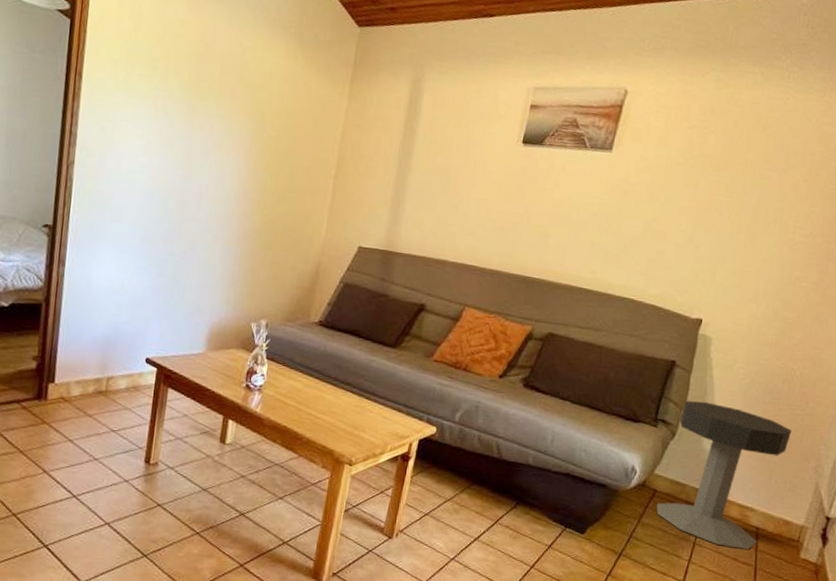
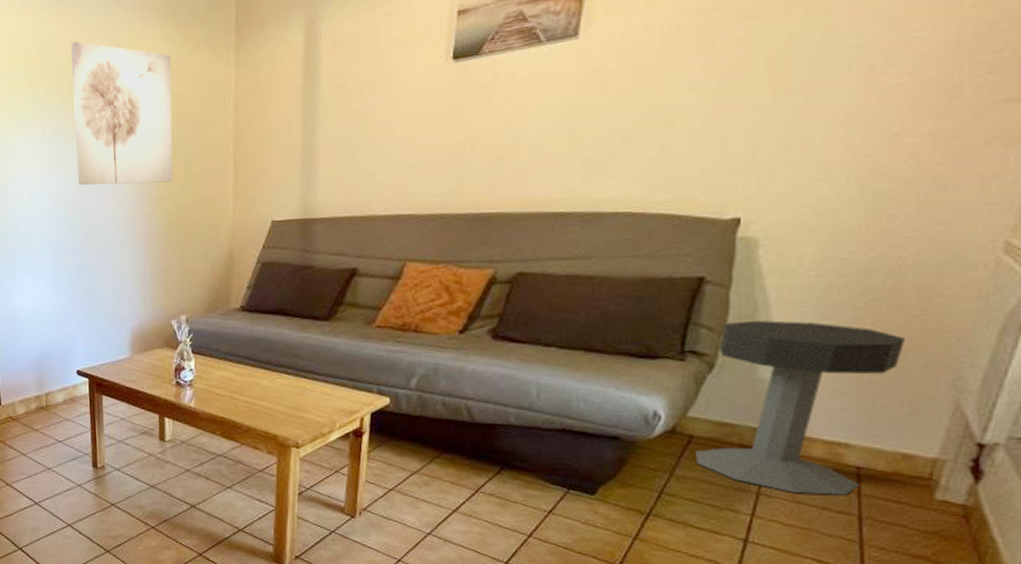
wall art: none [181,32,292,189] -> present [71,41,173,186]

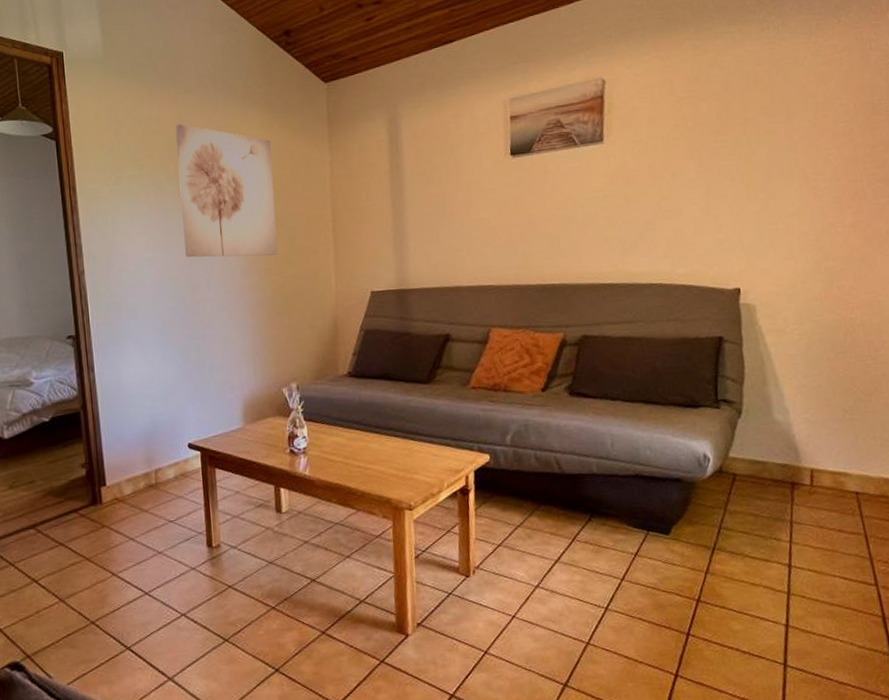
side table: present [695,320,906,495] -> none [740,371,868,519]

